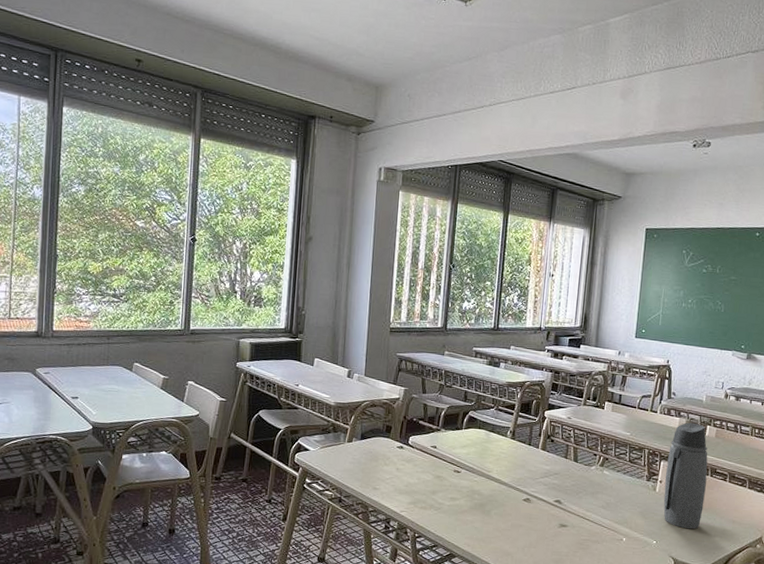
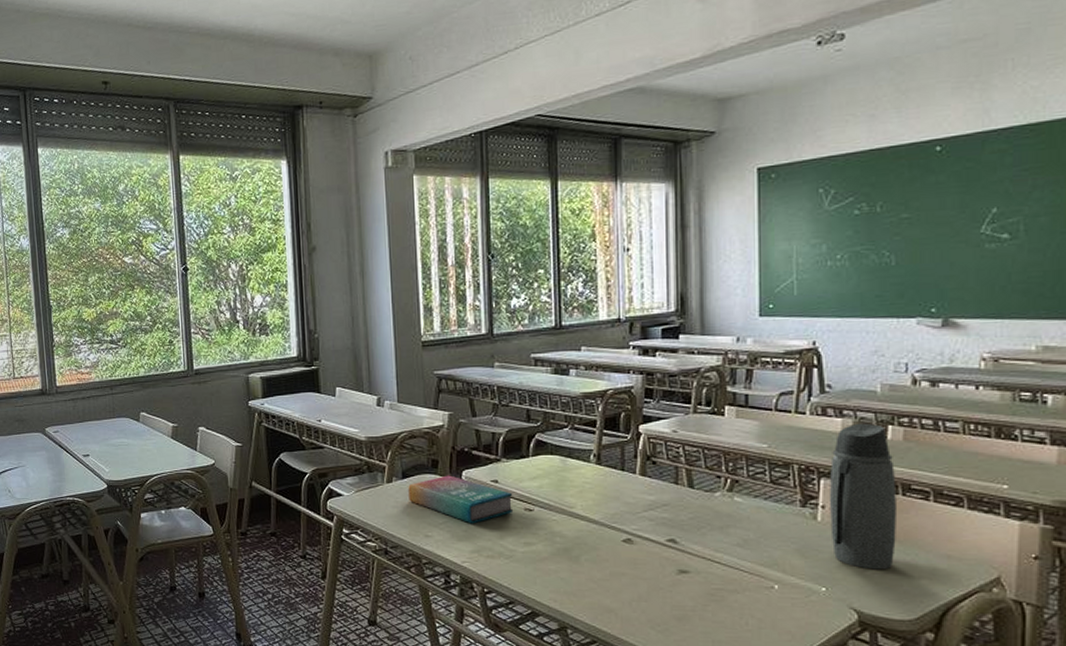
book: none [364,439,447,481] -> present [408,475,514,524]

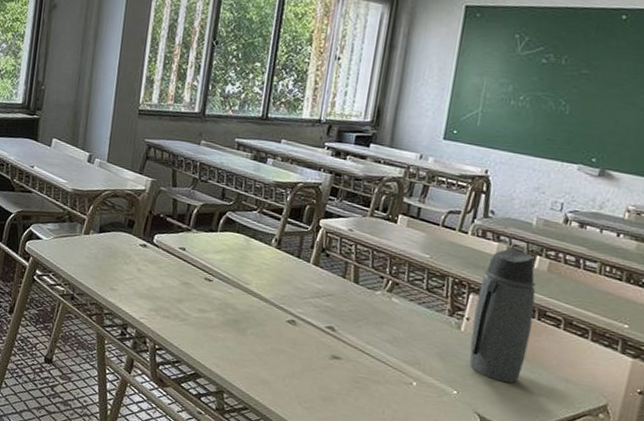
book: present [408,475,514,524] -> none [101,236,197,285]

